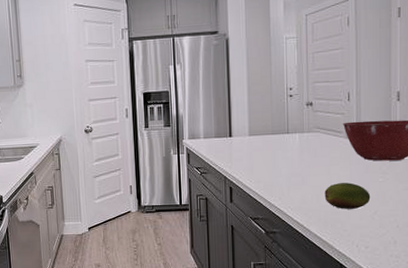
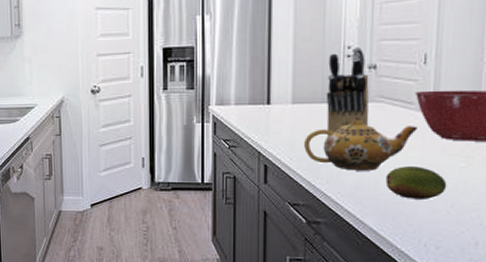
teapot: none [260,144,346,189] -> present [304,117,417,171]
knife block: none [275,88,309,162] -> present [326,46,369,137]

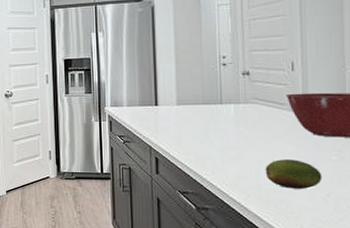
teapot: present [304,117,417,171] -> none [190,116,291,163]
knife block: present [326,46,369,137] -> none [206,56,246,134]

